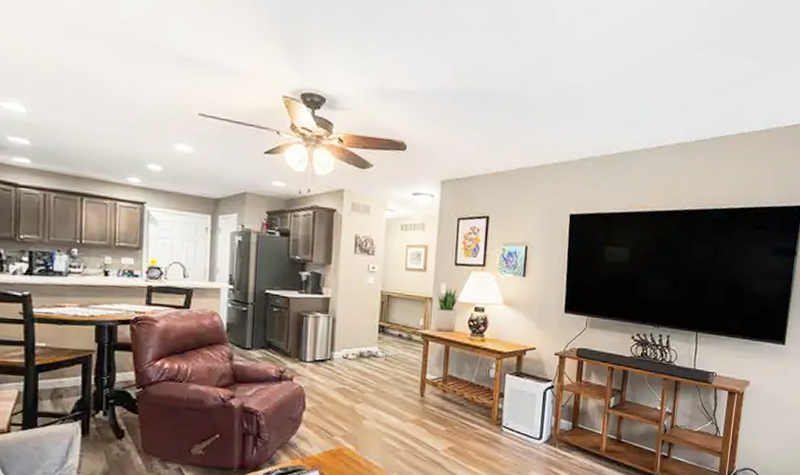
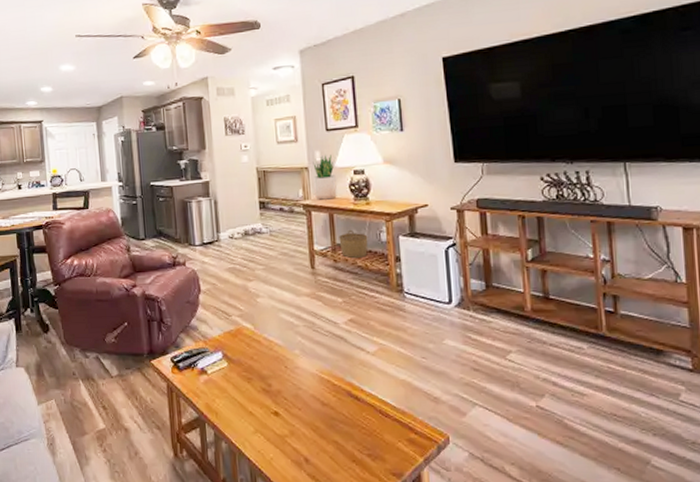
basket: none [451,364,478,391] -> present [339,231,368,259]

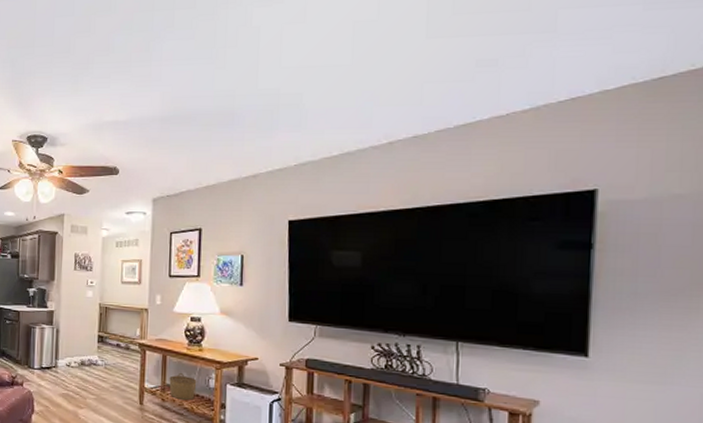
planter: present [312,155,337,200] -> none [150,300,174,342]

